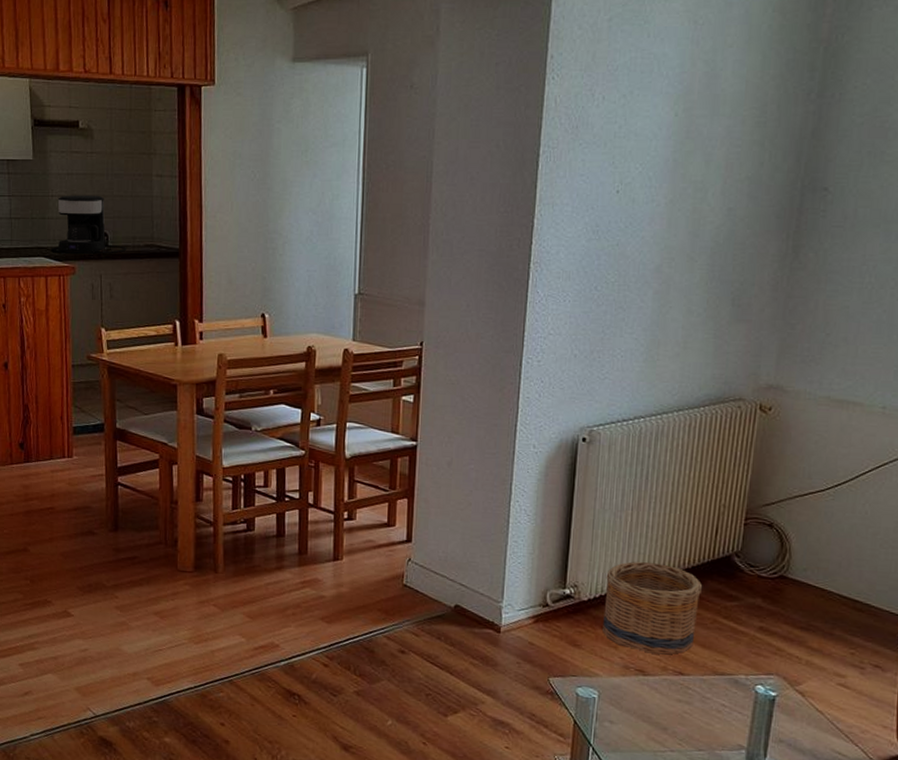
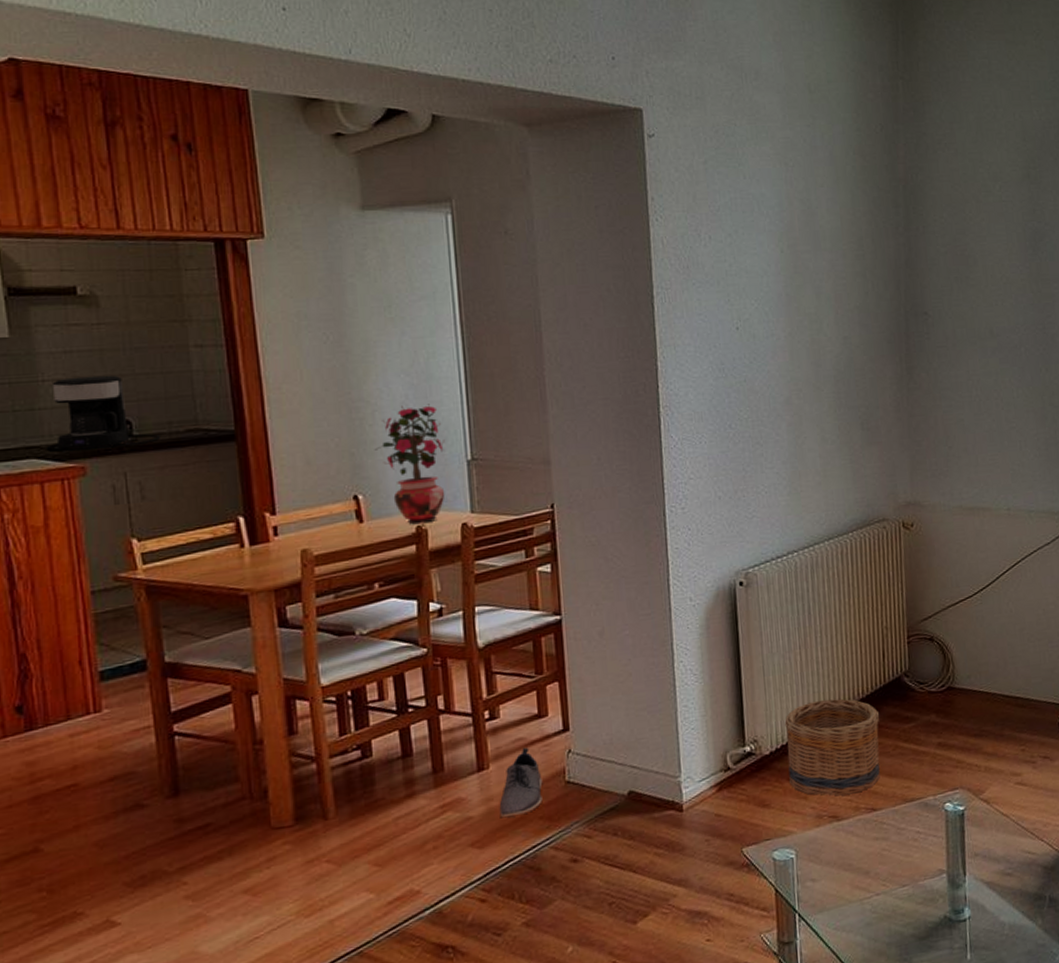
potted flower: none [281,240,338,345] -> present [374,404,446,525]
shoe: none [346,548,385,604] -> present [499,747,544,819]

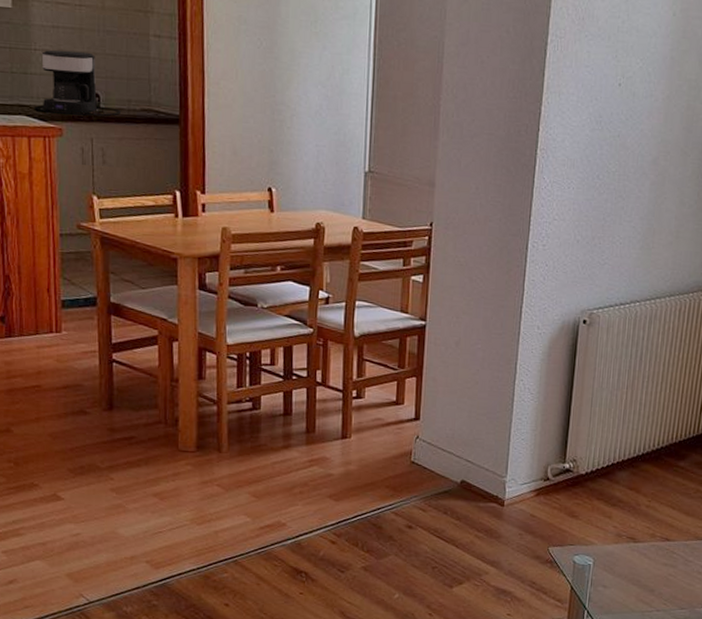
potted flower: present [374,404,446,525] -> none [289,114,348,222]
shoe: present [499,747,544,819] -> none [354,426,394,482]
basket: present [784,698,880,796] -> none [598,437,688,523]

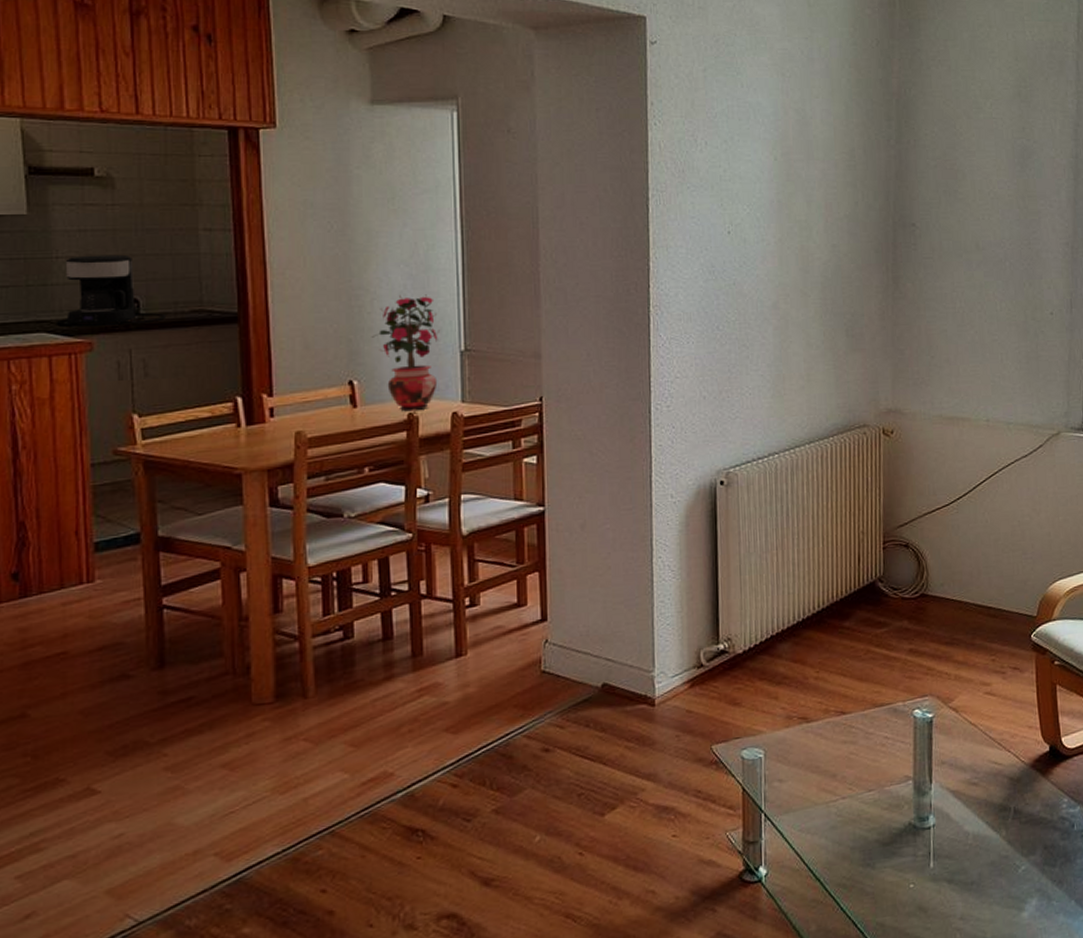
potted flower: none [289,114,348,222] -> present [371,294,440,412]

